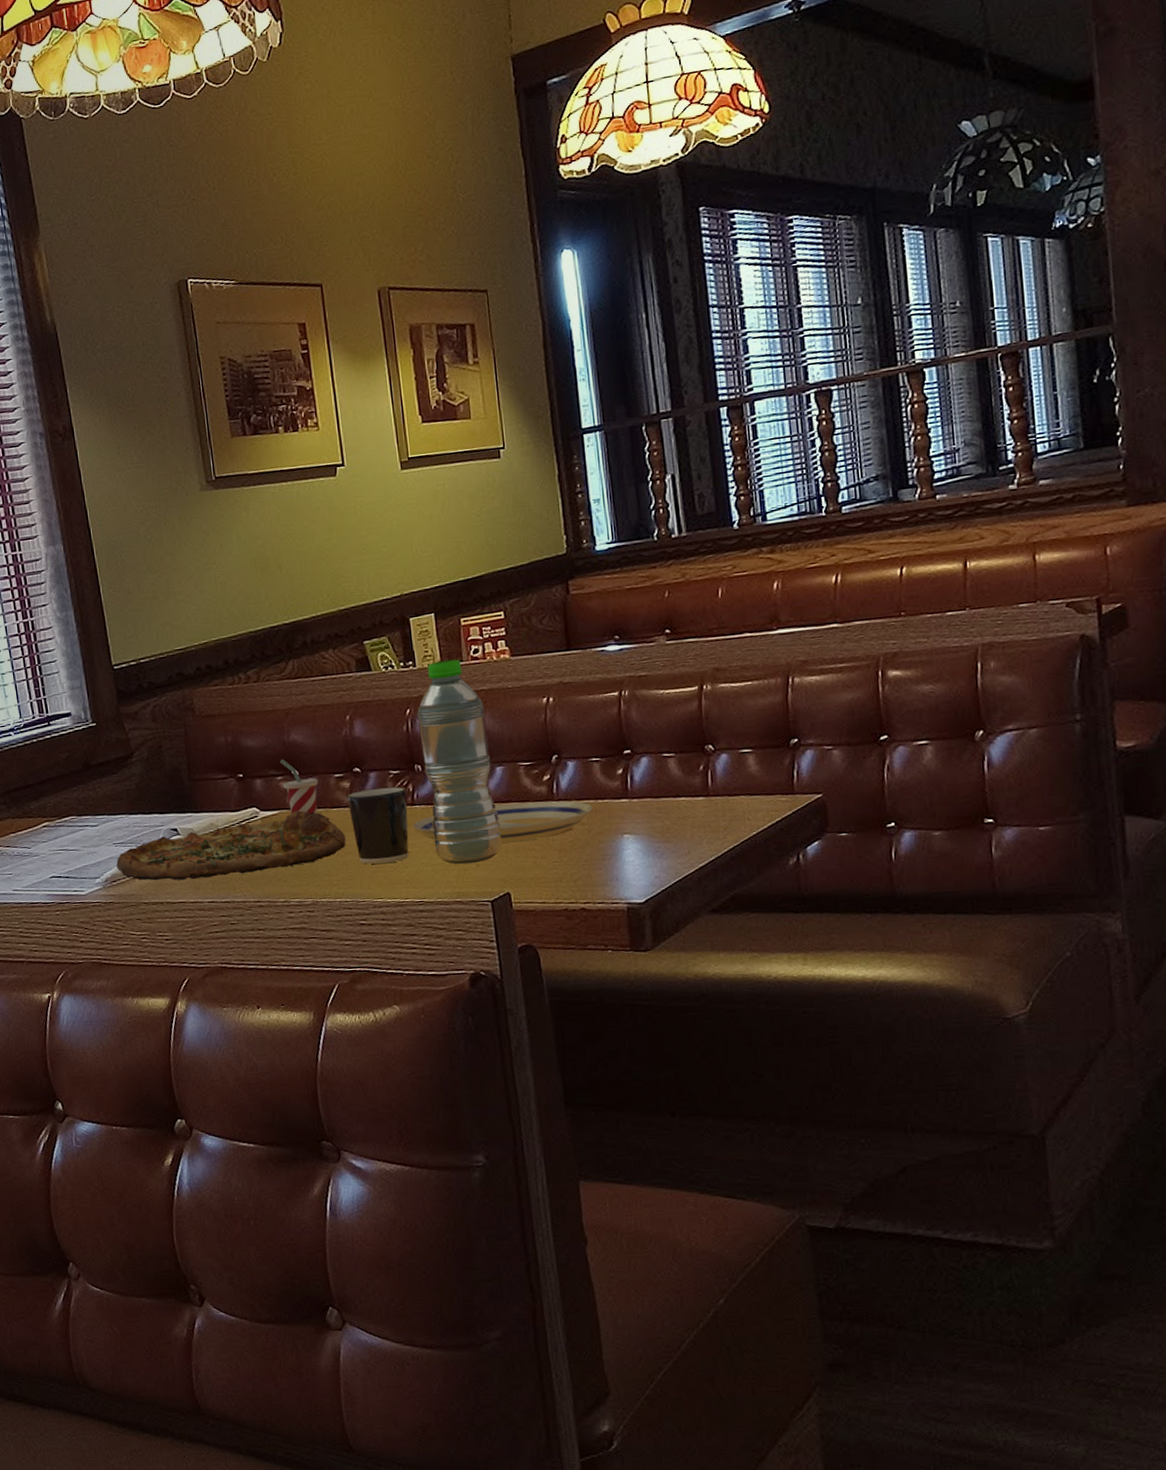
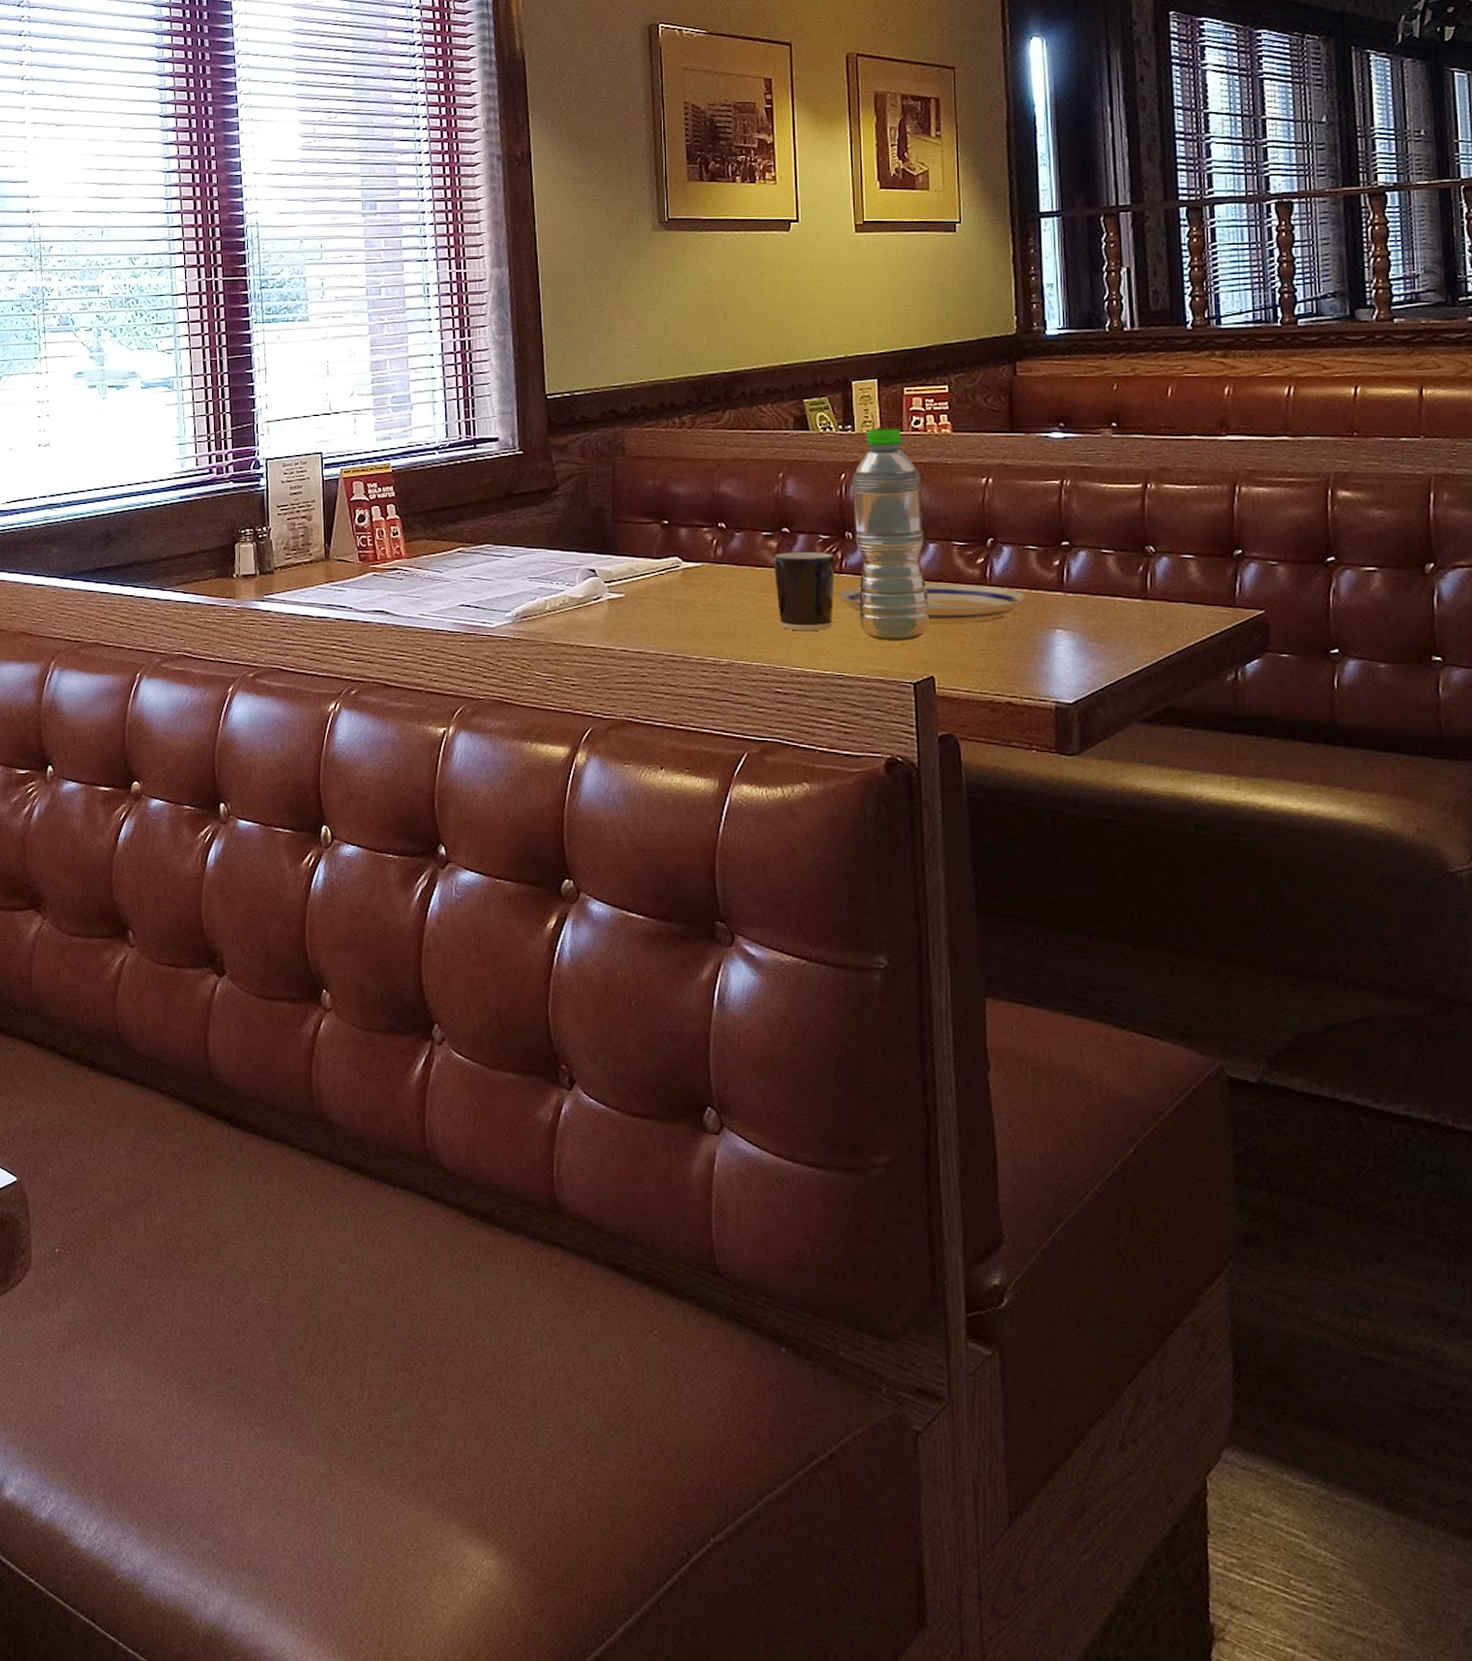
pizza: present [116,810,346,881] -> none [529,565,768,625]
beverage cup: present [279,759,318,814] -> none [707,510,745,571]

